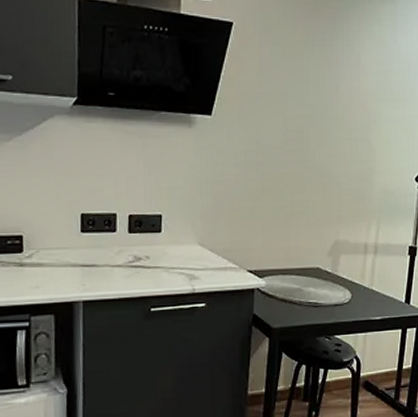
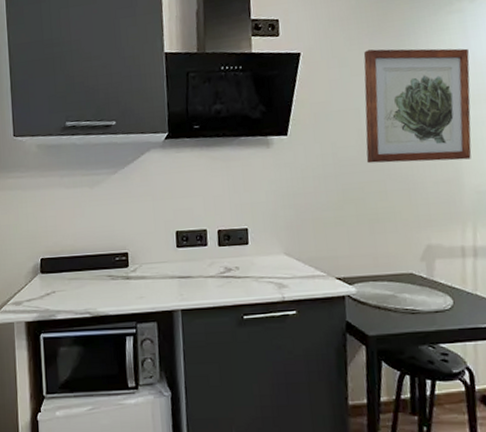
wall art: none [288,29,395,158] -> present [363,48,472,164]

